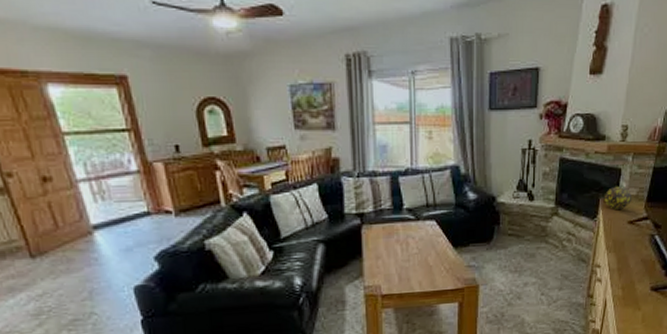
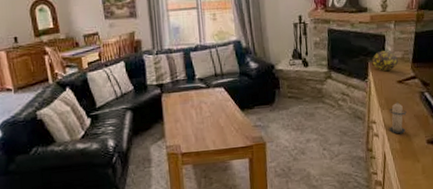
candle: none [613,244,634,280] -> present [389,101,407,134]

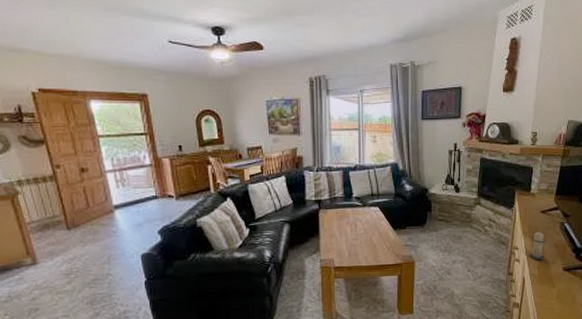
decorative ball: present [373,51,398,71] -> none [520,182,542,201]

